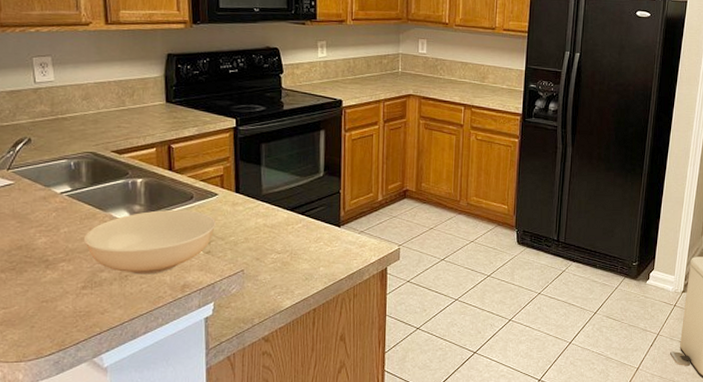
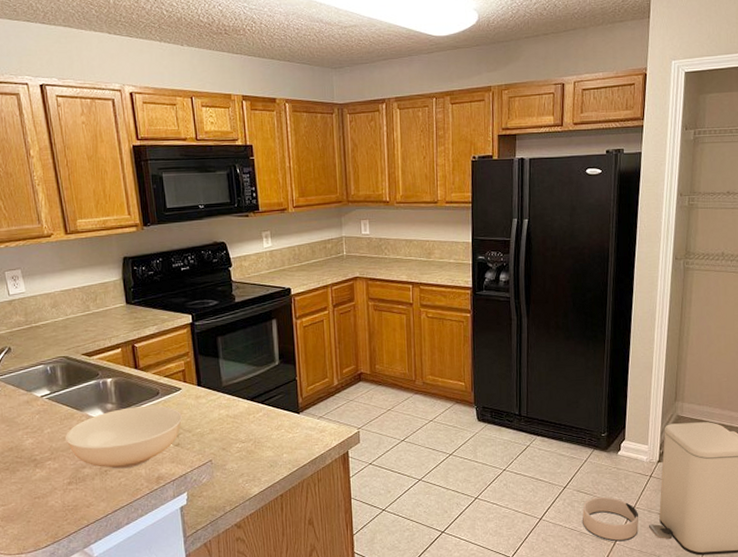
pet bowl: none [609,323,662,367] -> present [582,496,639,542]

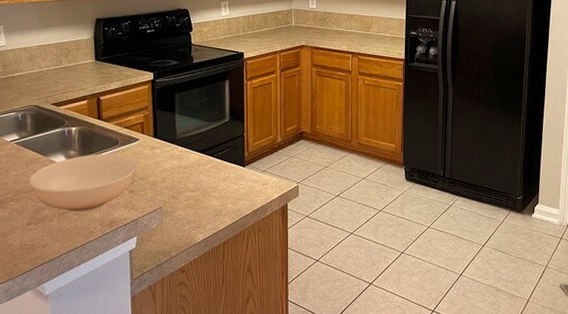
pet bowl: present [582,496,639,542] -> none [499,255,551,299]

